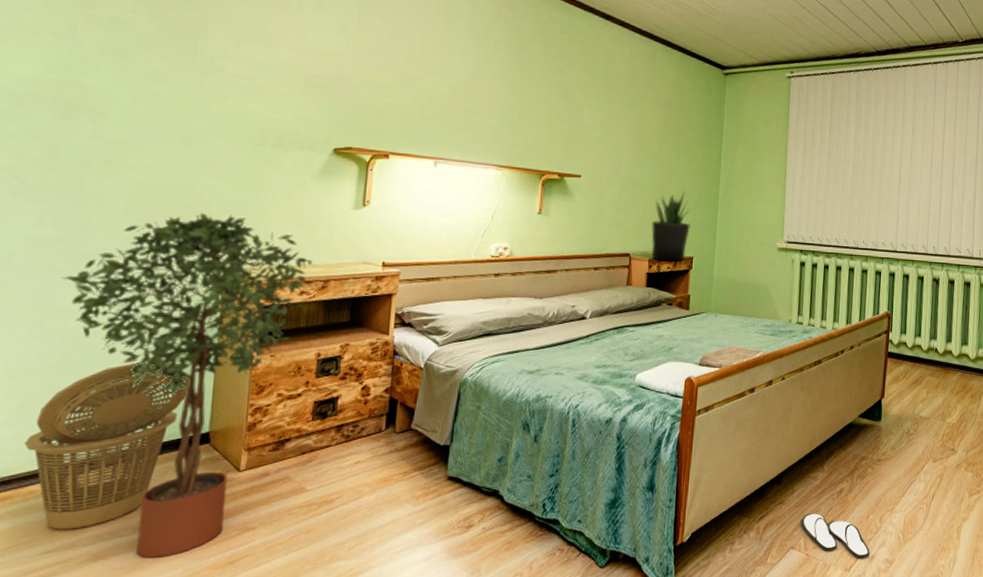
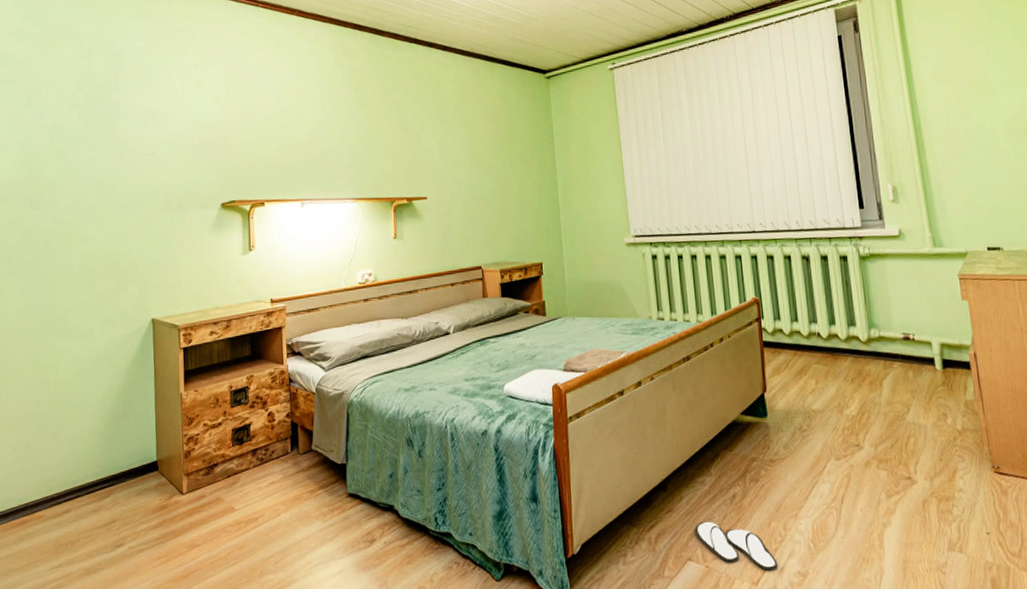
laundry basket: present [25,361,190,530] -> none [32,403,139,548]
potted tree: present [61,213,313,558] -> none [42,271,217,572]
planter: present [651,192,690,263] -> none [498,199,536,271]

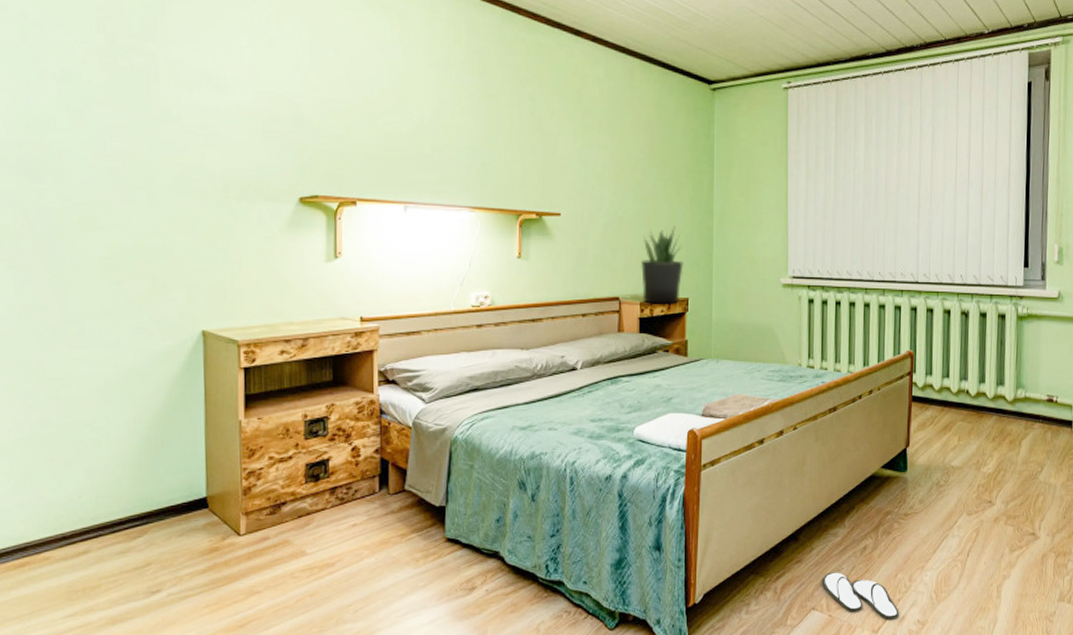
planter: none [498,199,536,271] -> present [641,226,683,305]

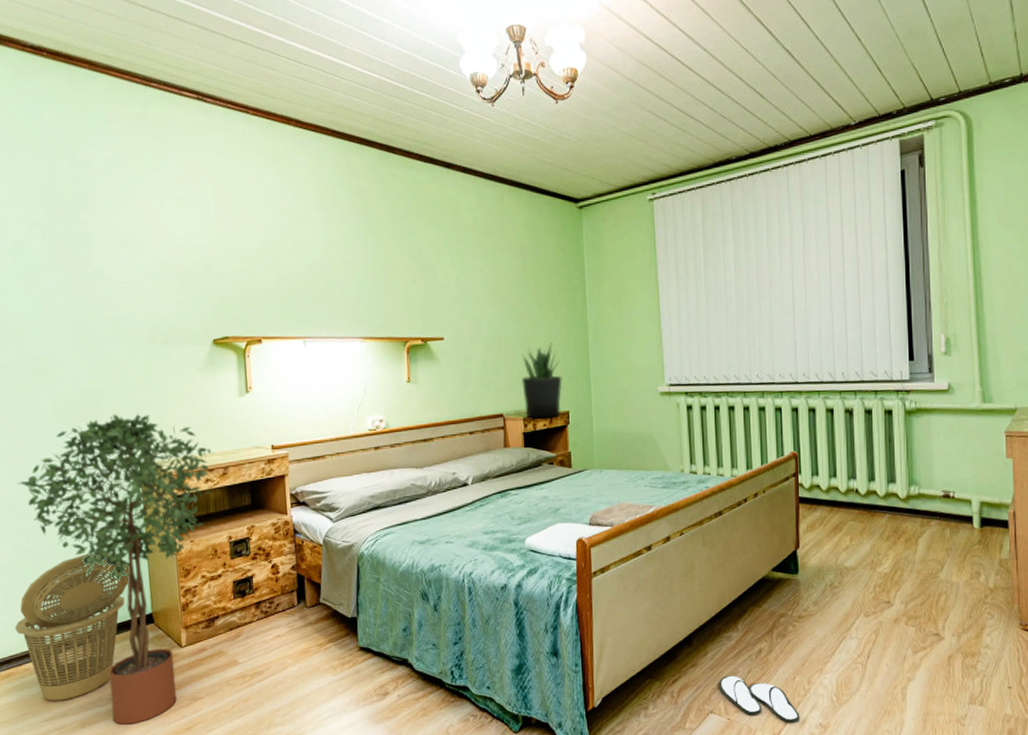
laundry basket: none [35,427,183,595] -> present [15,553,130,701]
potted tree: none [47,273,290,622] -> present [16,413,212,725]

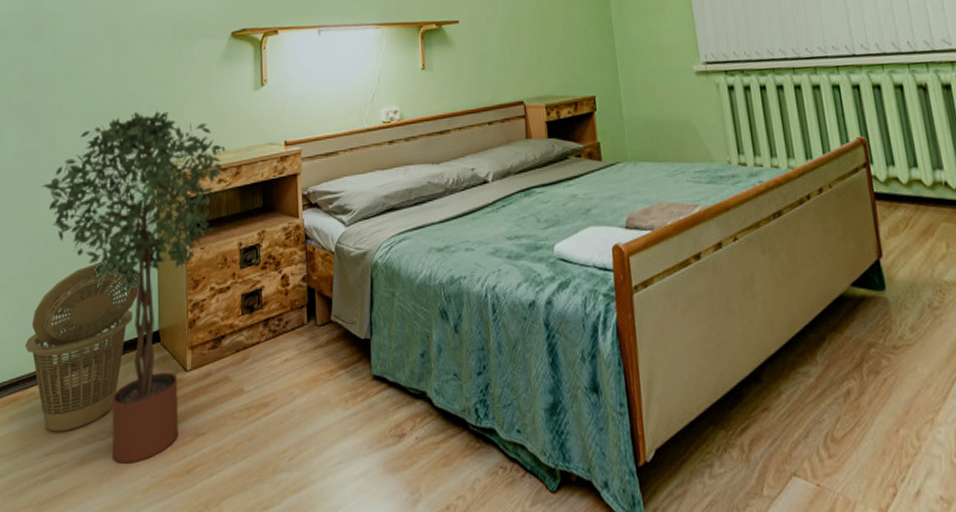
planter: present [522,343,563,420] -> none [541,21,587,107]
slippers: present [719,675,800,723] -> none [800,425,913,494]

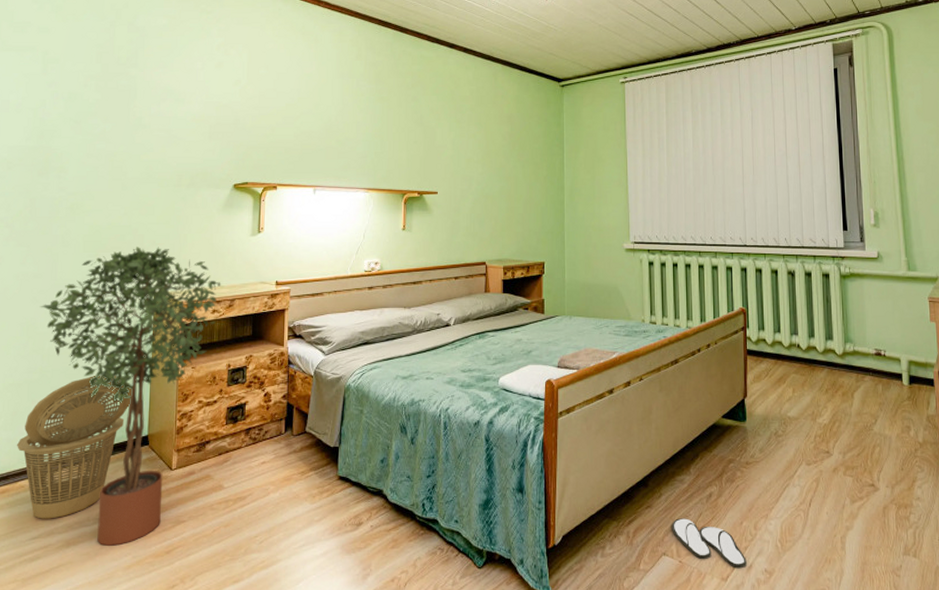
slippers: none [800,425,913,494] -> present [672,518,747,568]

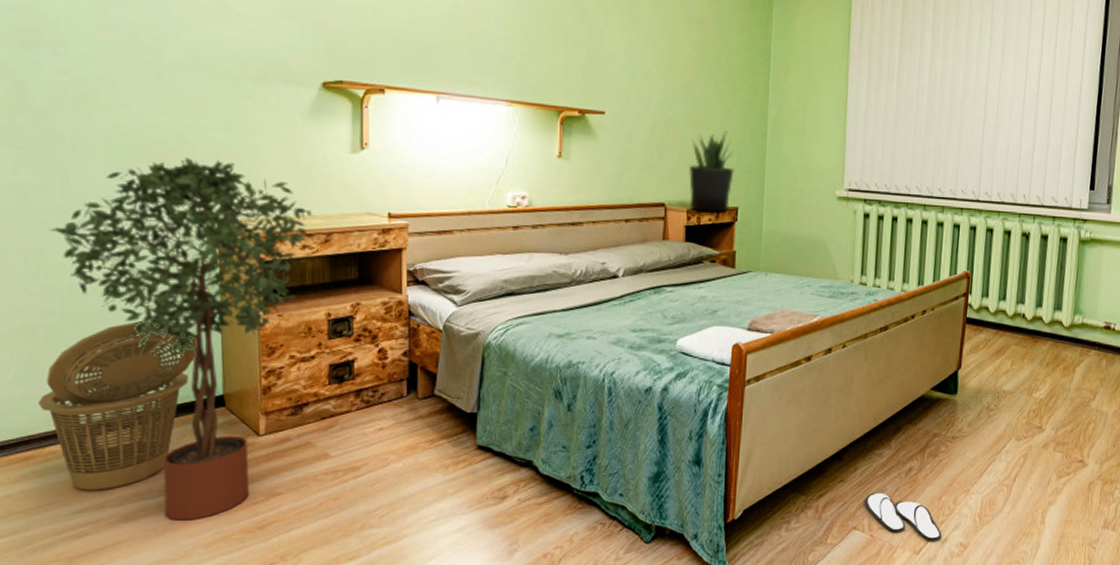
planter: none [504,201,540,269] -> present [689,131,734,214]

